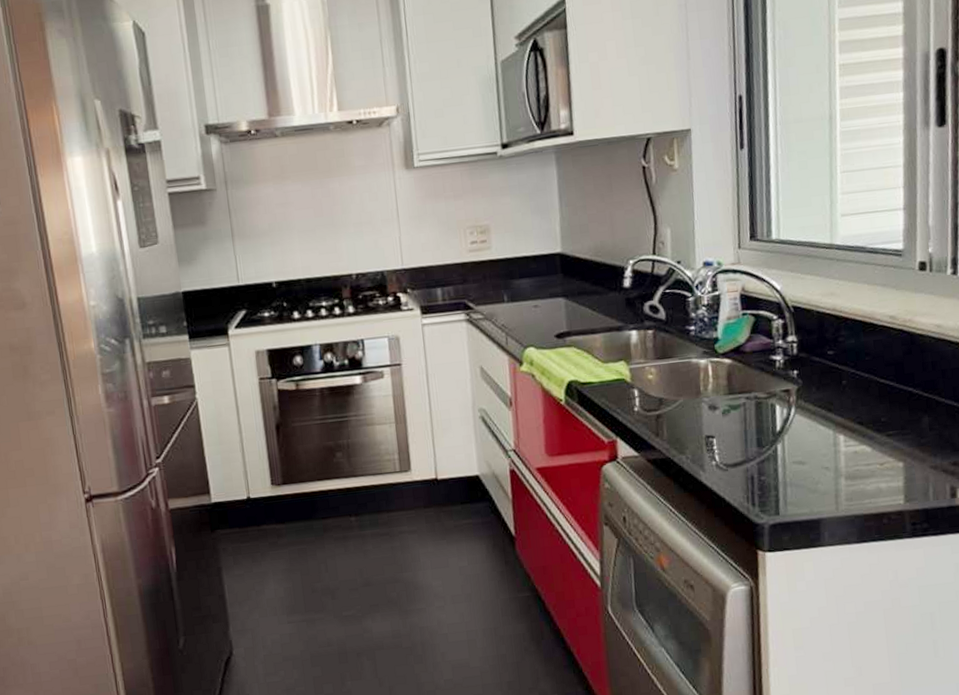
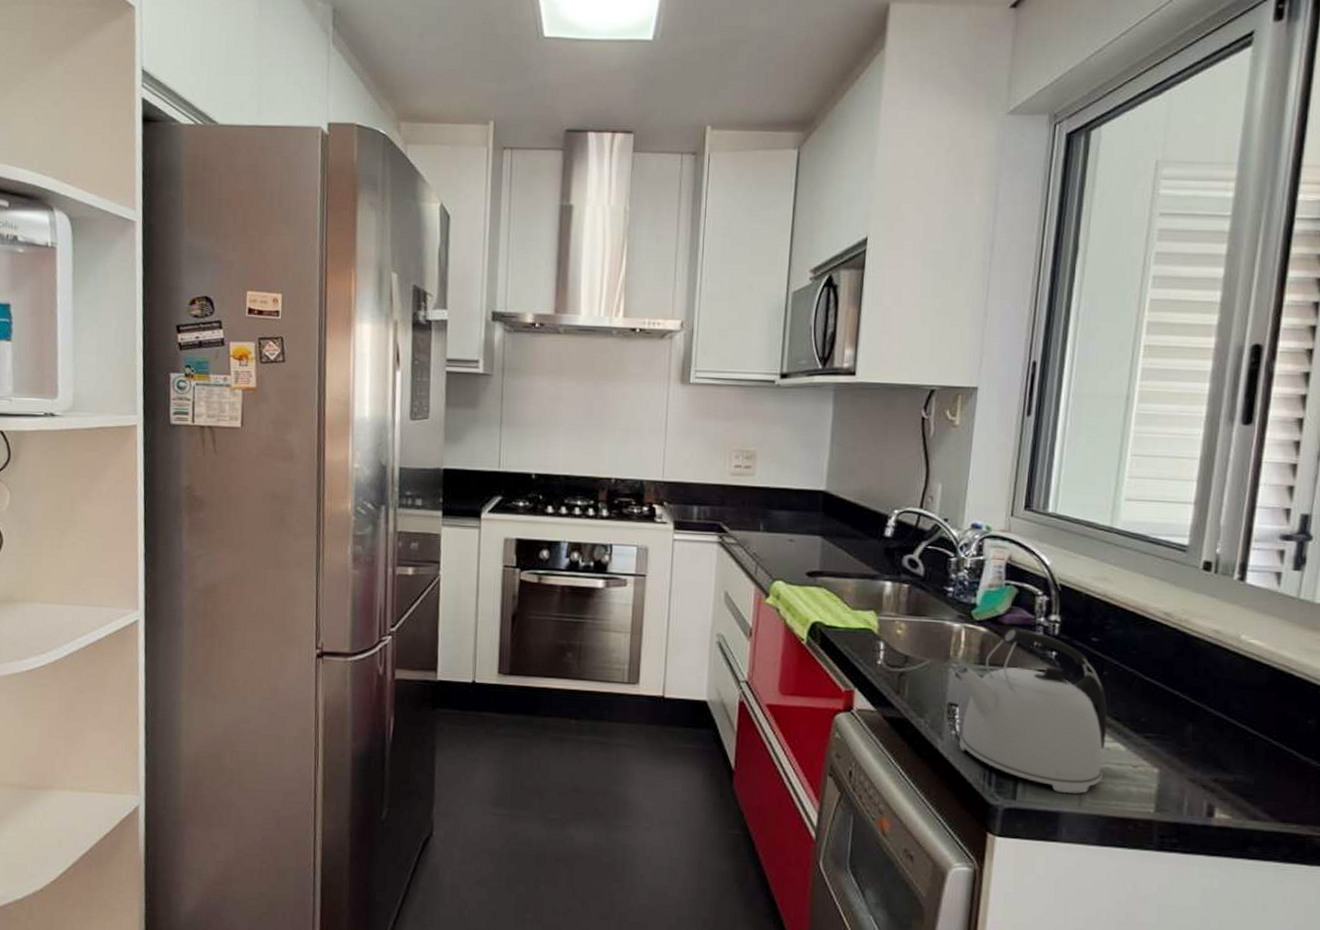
kettle: none [707,353,854,501] -> present [955,627,1107,794]

